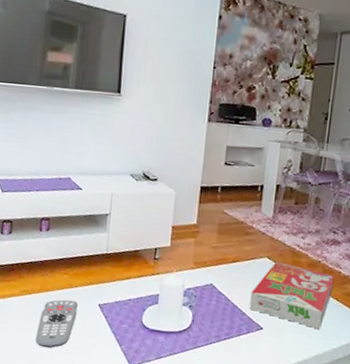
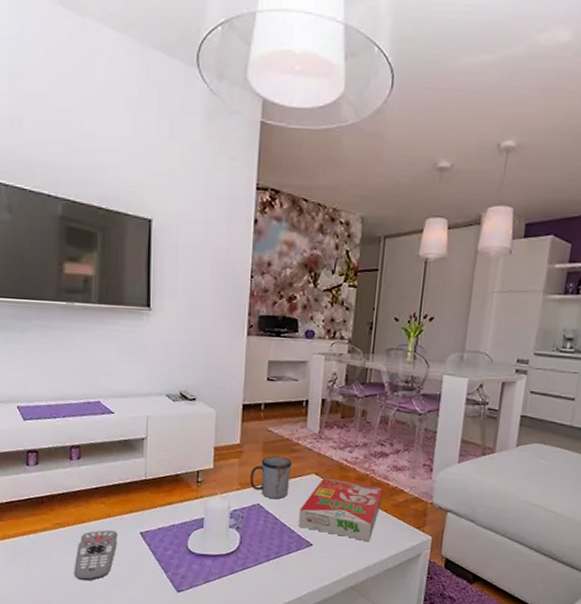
mug: none [204,237,246,281] -> present [250,456,292,500]

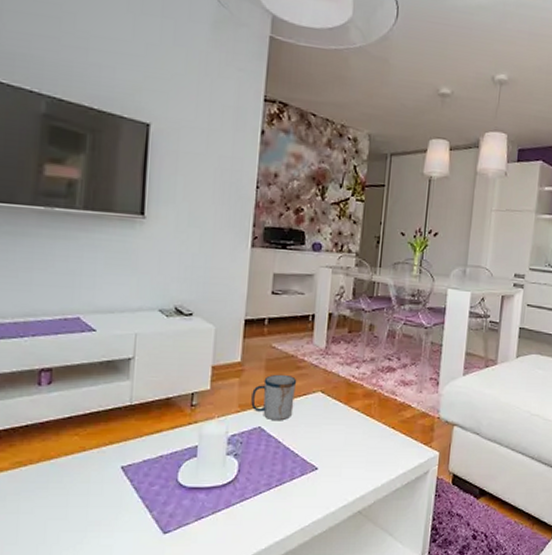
remote control: present [74,530,117,581] -> none [35,467,93,530]
cereal box: present [298,477,383,541] -> none [302,395,391,461]

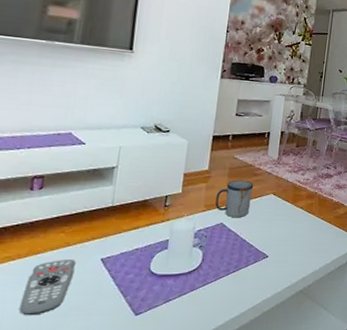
remote control: none [35,467,93,530] -> present [19,260,76,316]

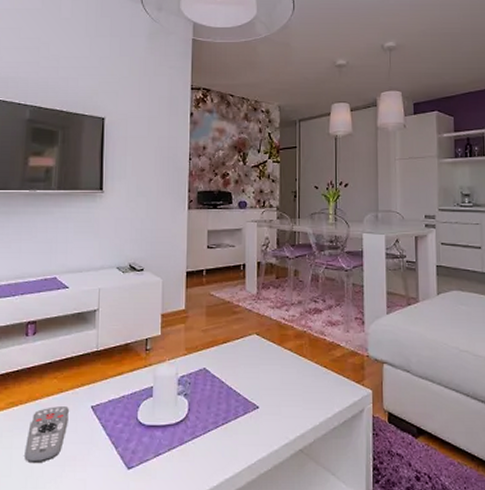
mug: present [215,180,254,218] -> none [196,319,234,362]

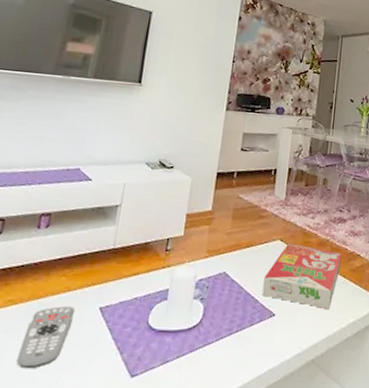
cereal box: none [243,337,321,399] -> present [262,243,342,309]

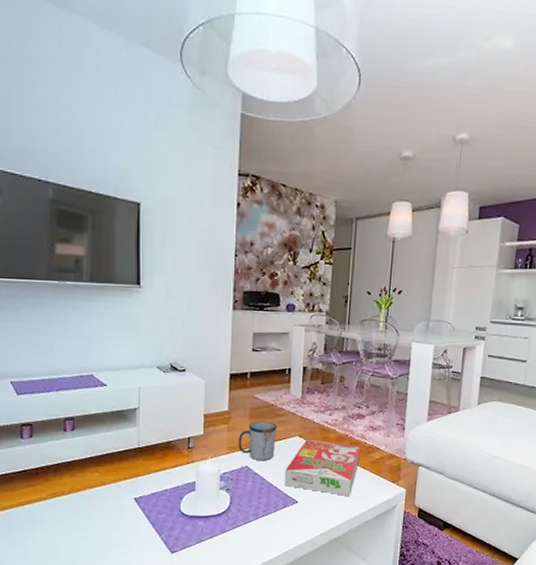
remote control: present [16,306,75,369] -> none [70,498,112,547]
mug: none [218,222,260,267] -> present [238,421,277,461]

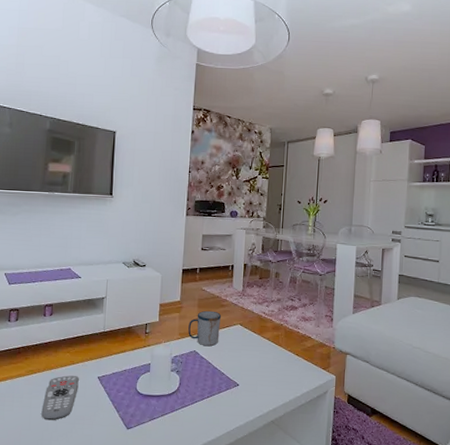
remote control: none [70,498,112,547] -> present [41,375,79,421]
cereal box: present [284,439,361,496] -> none [227,327,294,381]

